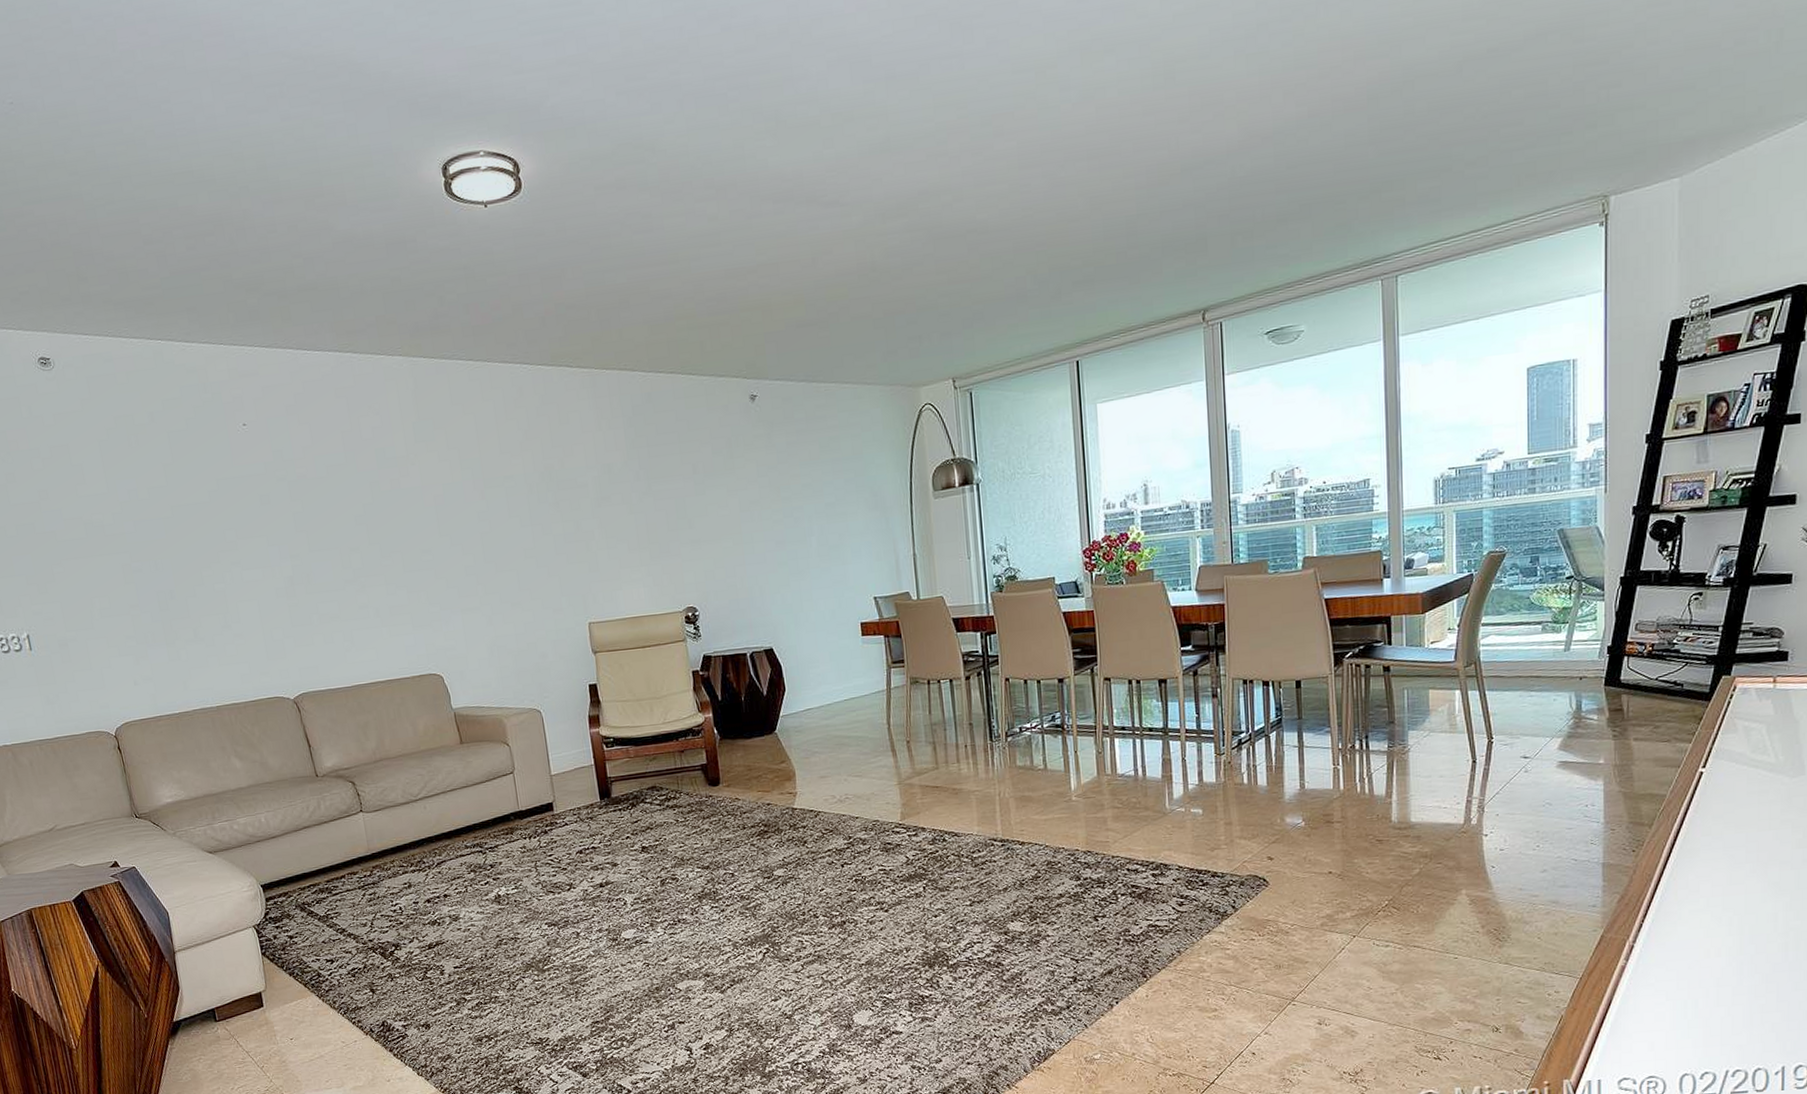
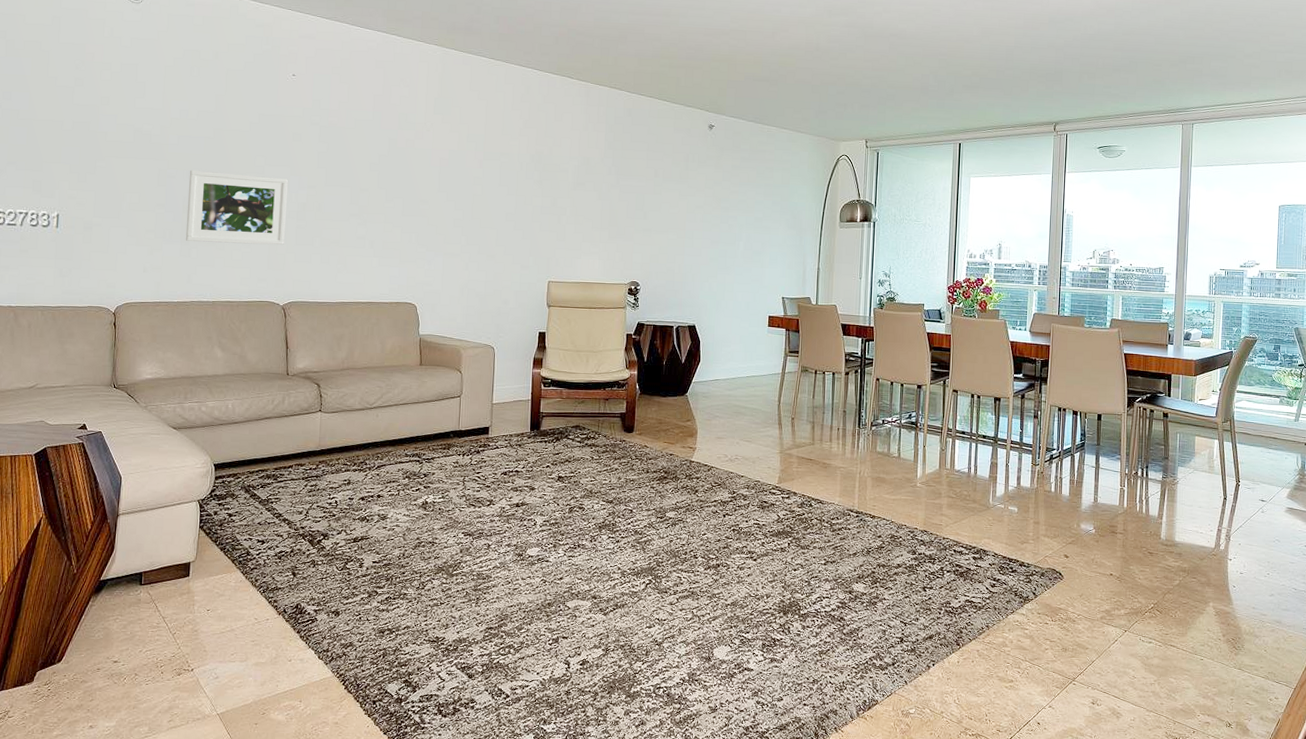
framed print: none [155,551,279,642] -> present [185,169,288,245]

